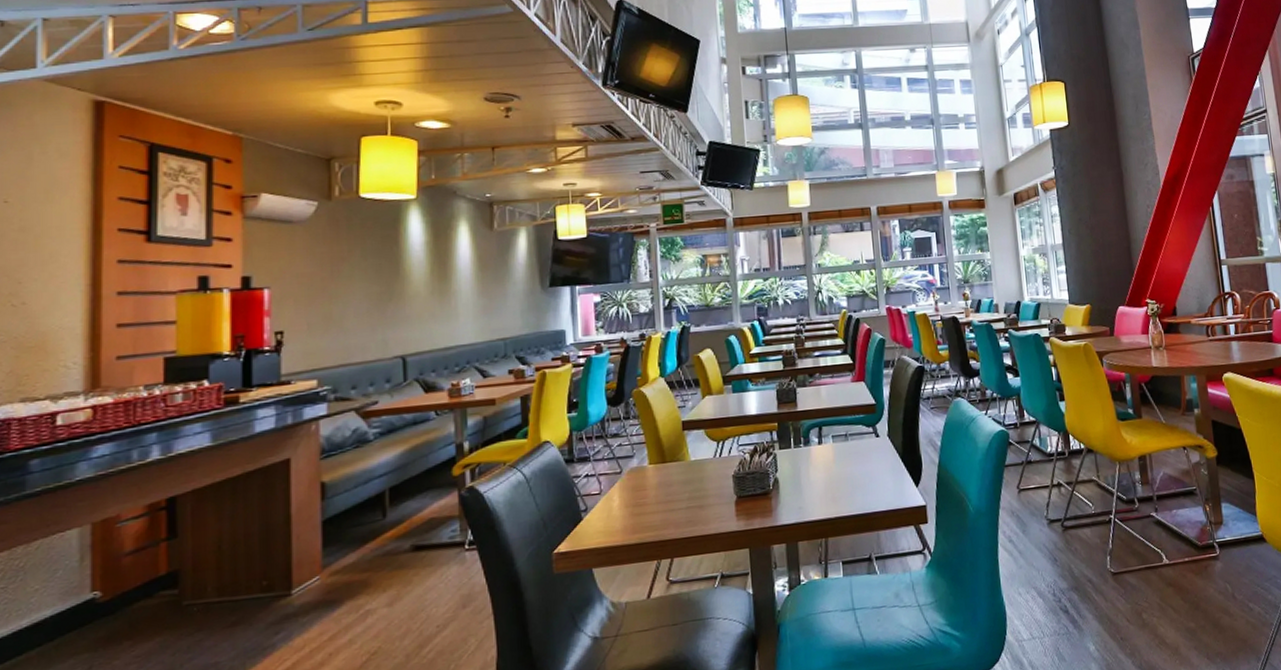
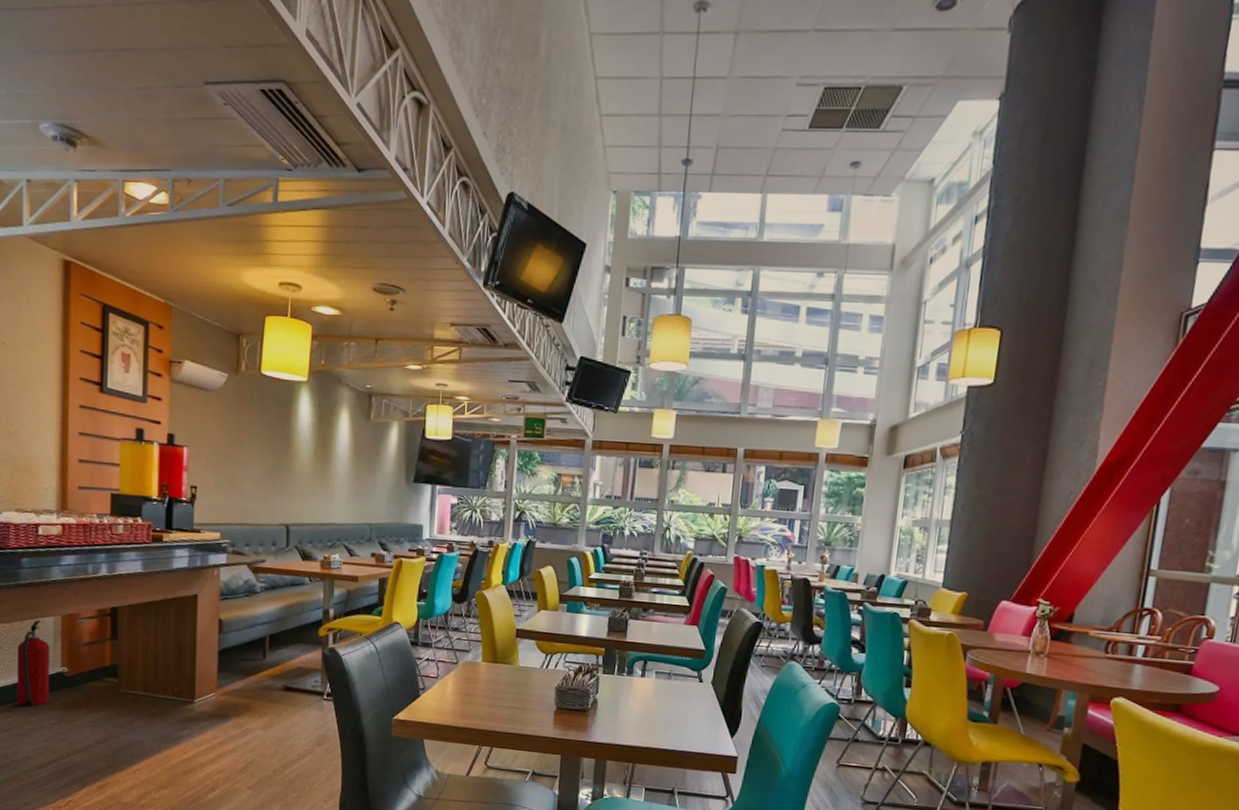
fire extinguisher: none [19,536,73,660] -> present [17,620,50,707]

